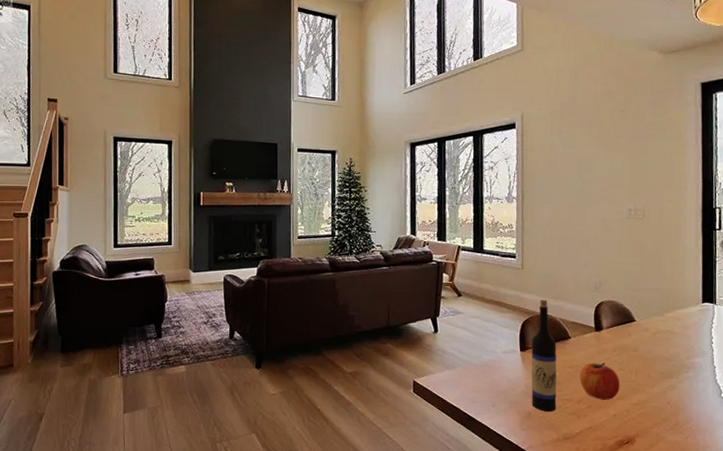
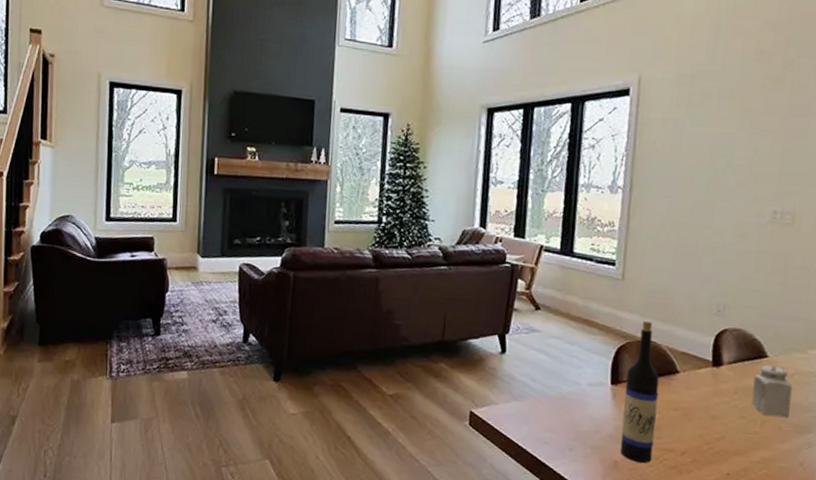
apple: present [580,362,620,400] -> none [686,405,740,454]
salt shaker: none [626,328,656,368] -> present [751,365,793,419]

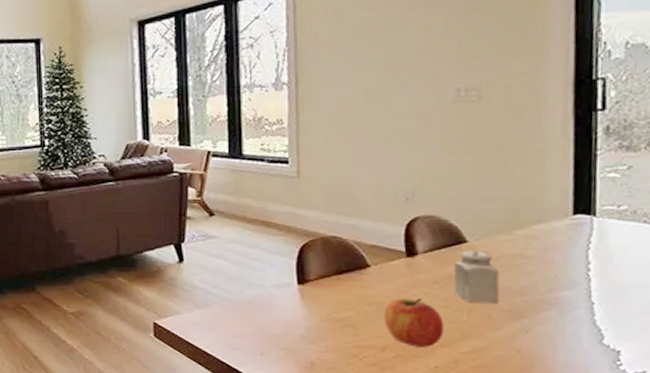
wine bottle: present [620,320,660,464] -> none [313,216,351,363]
apple: none [686,405,740,454] -> present [384,298,445,347]

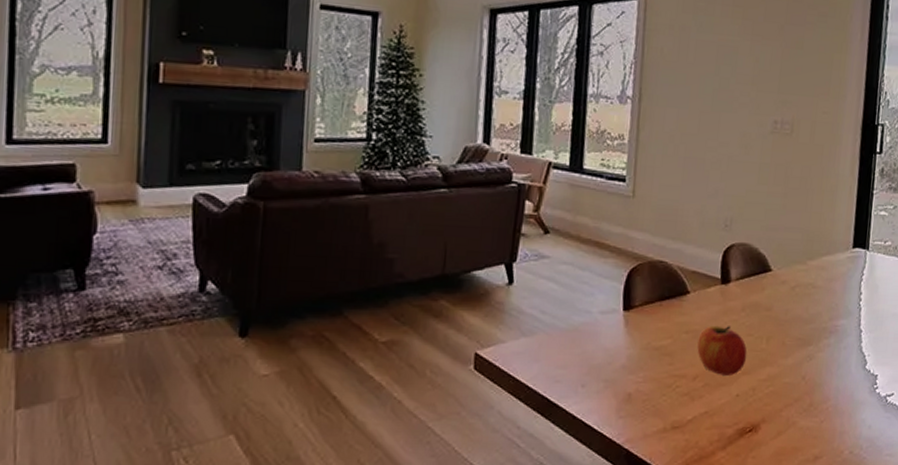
salt shaker: present [453,251,500,305] -> none [757,280,795,332]

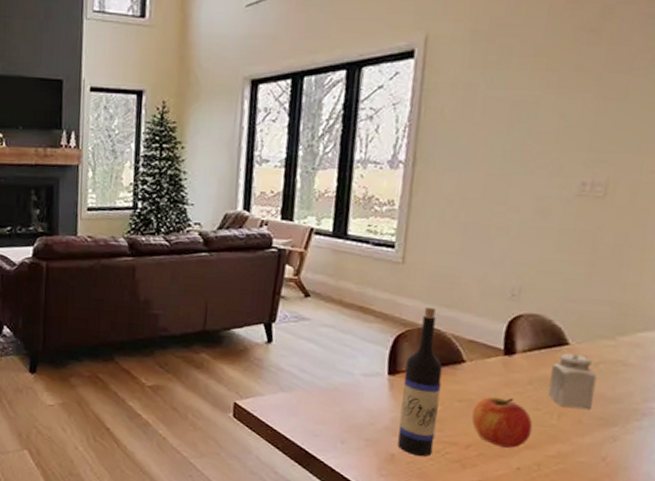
wine bottle: none [633,239,671,393] -> present [397,306,443,457]
salt shaker: none [757,280,795,332] -> present [547,354,597,411]

